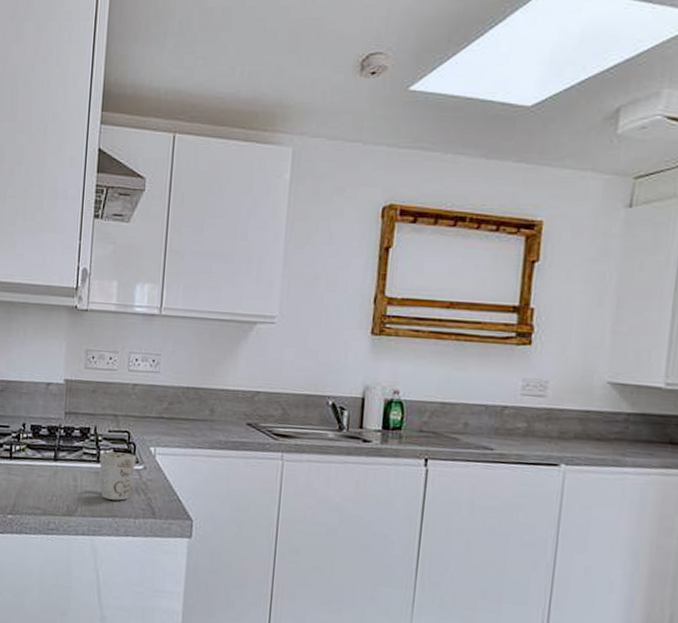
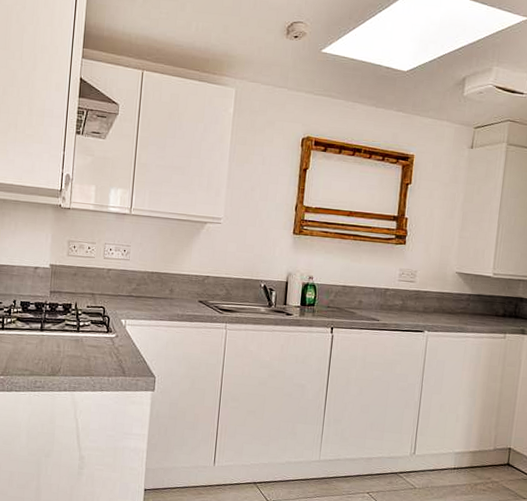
mug: present [99,451,136,501] -> none [79,323,110,363]

